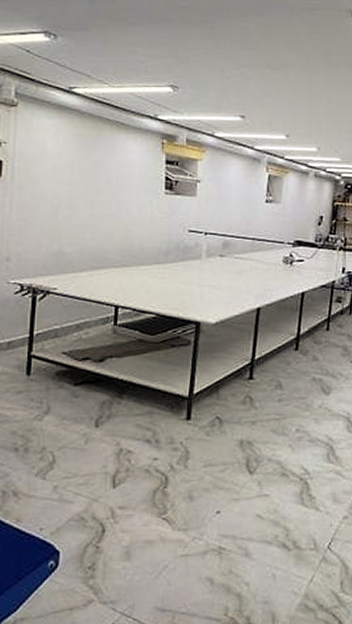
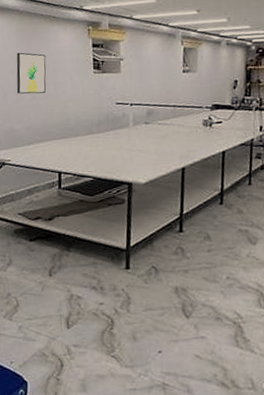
wall art: none [70,161,109,212] -> present [16,52,46,94]

